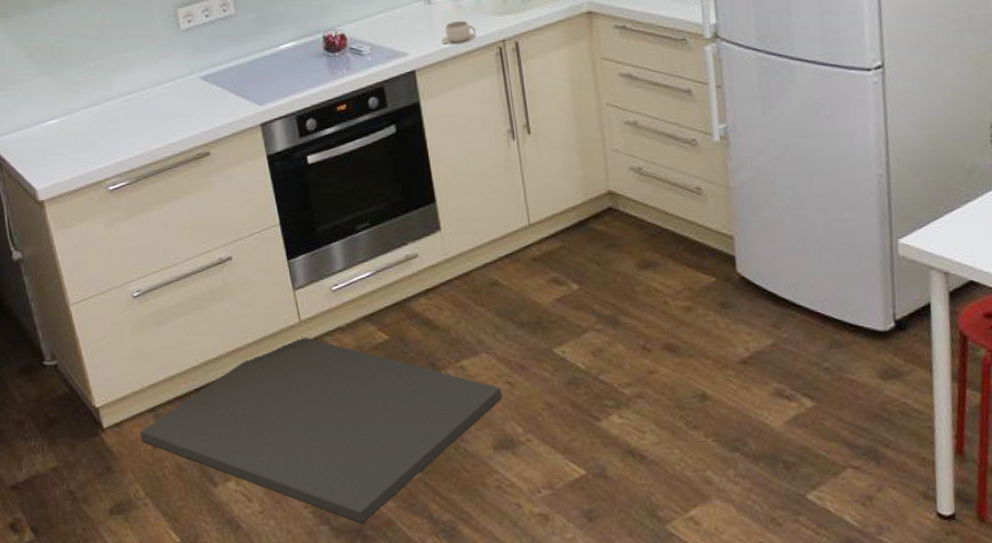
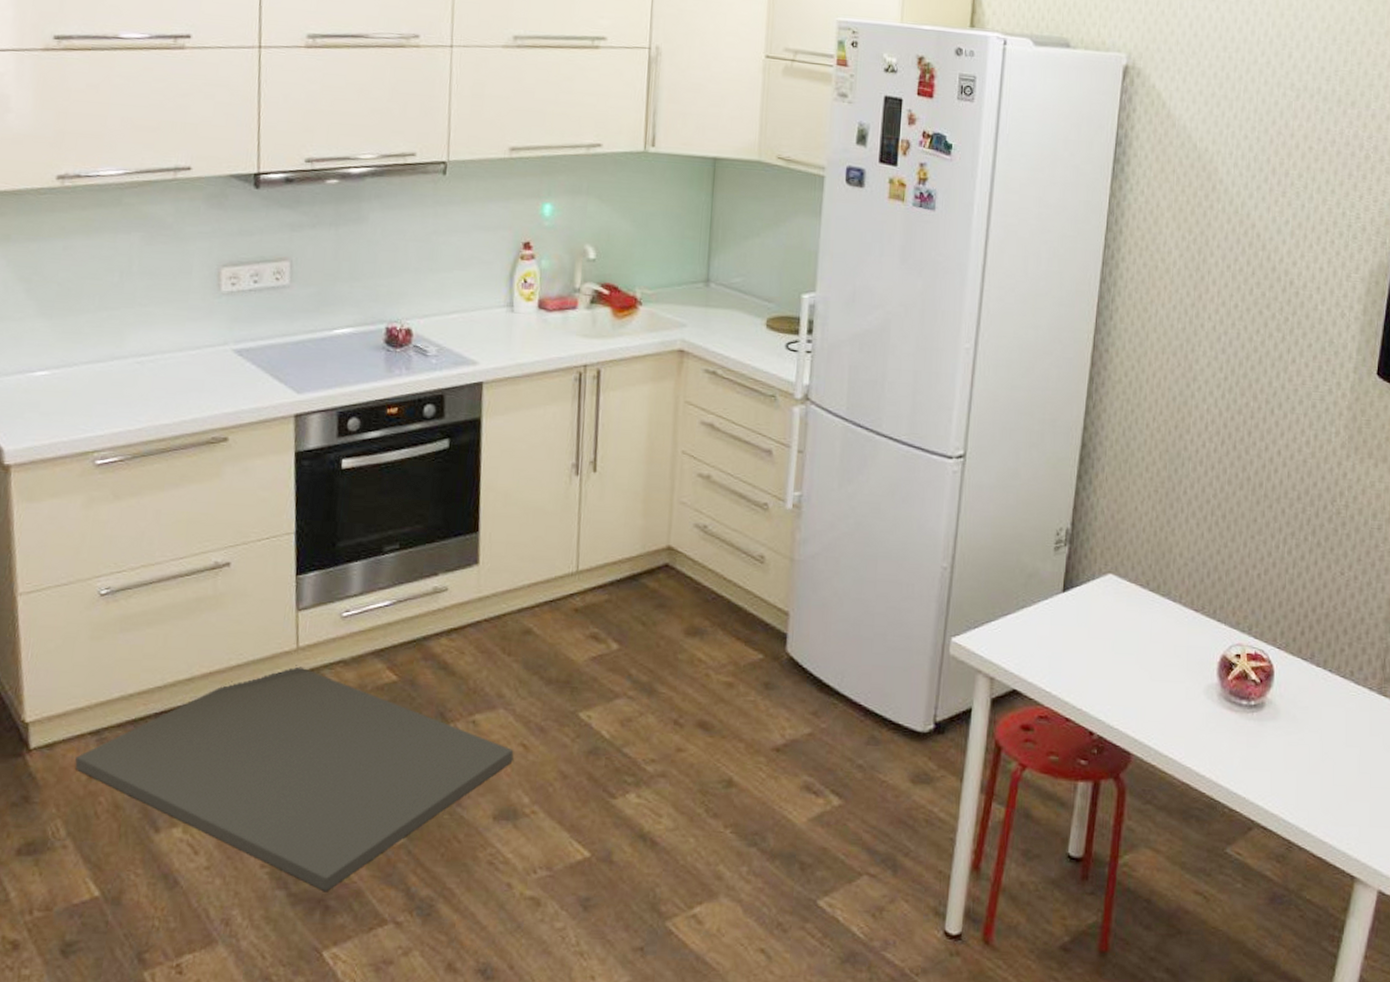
teacup: present [440,20,478,45] -> none [516,335,558,362]

